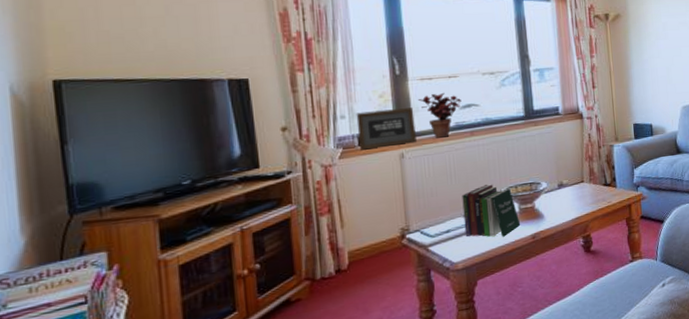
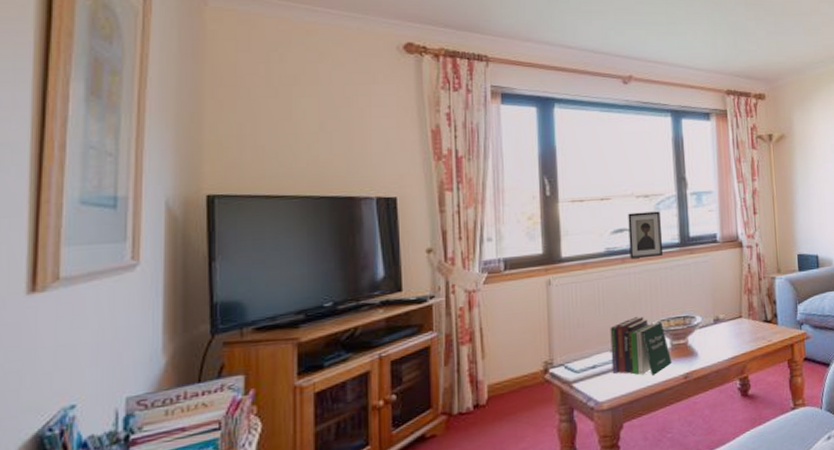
picture frame: present [356,107,417,150] -> none [503,231,564,276]
potted plant: present [418,92,461,139] -> none [568,215,613,266]
picture frame: none [475,87,510,132] -> present [628,211,664,260]

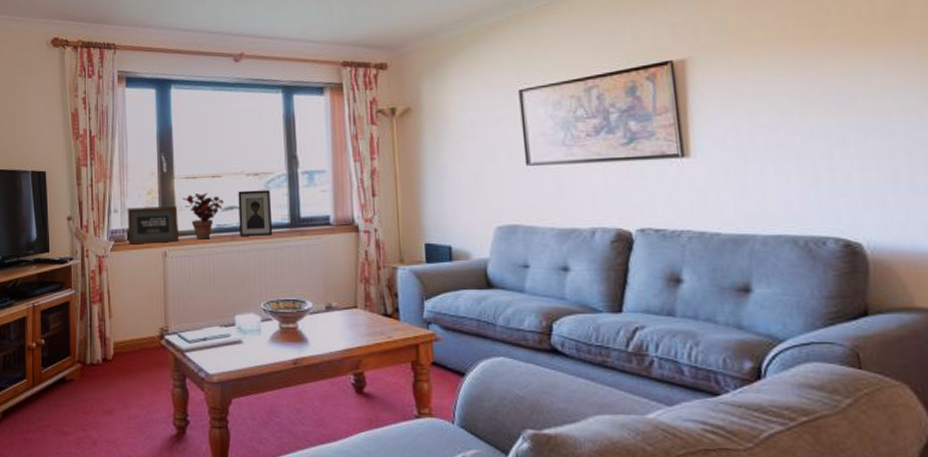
picture frame: none [503,231,564,276] -> present [127,206,179,245]
potted plant: none [568,215,613,266] -> present [182,192,224,241]
books: present [610,316,672,377] -> none [220,295,281,357]

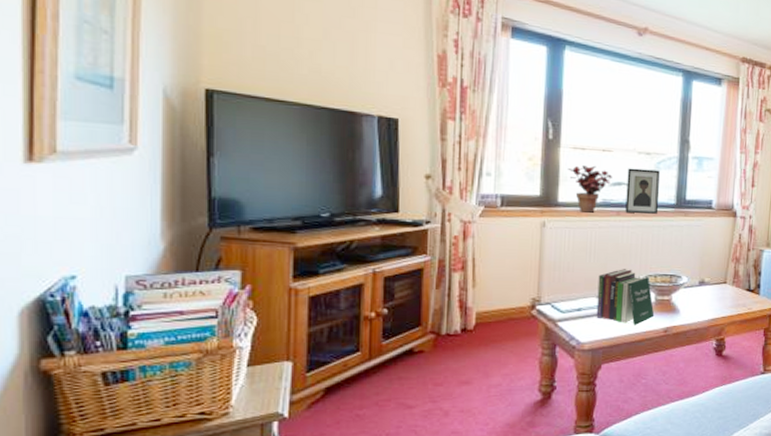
picture frame: present [127,206,179,245] -> none [501,172,562,214]
books: none [220,295,281,357] -> present [596,269,655,326]

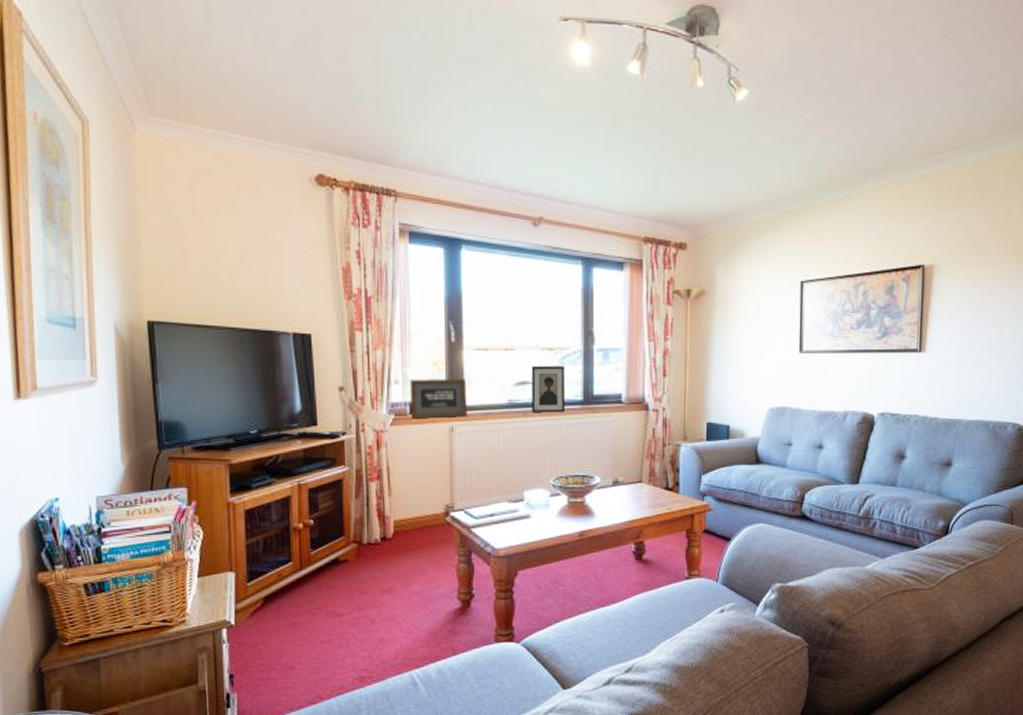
picture frame: none [501,172,562,214] -> present [409,379,467,419]
potted plant: present [568,165,612,214] -> none [472,365,516,416]
books: present [596,269,655,326] -> none [509,471,568,531]

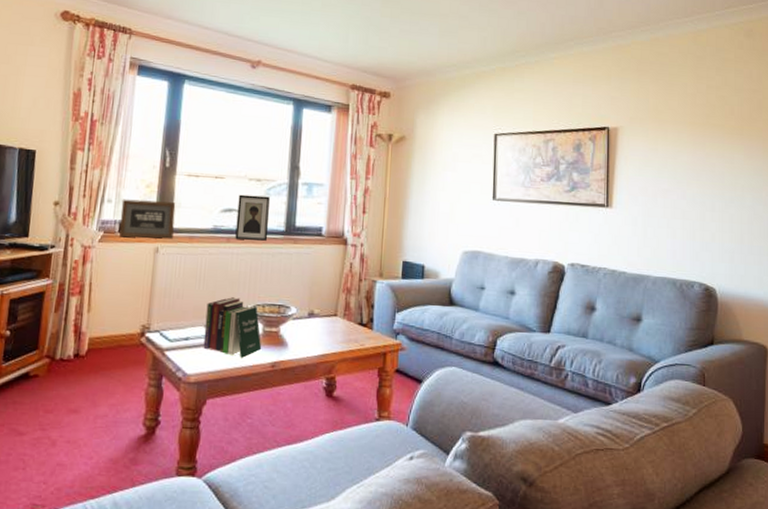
books: none [509,471,568,531] -> present [203,297,262,359]

